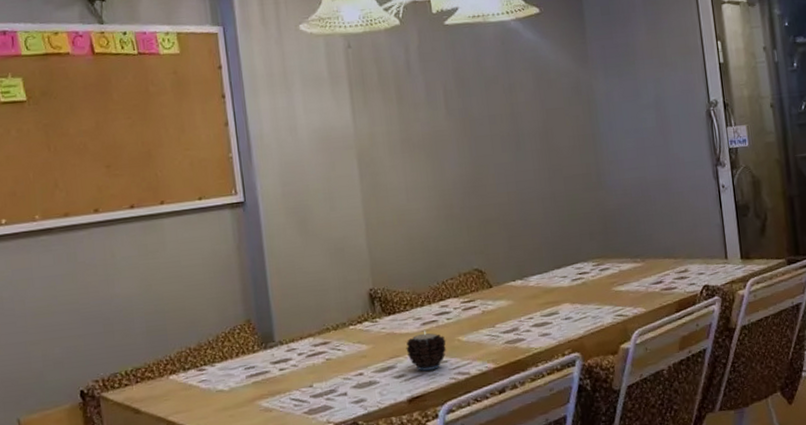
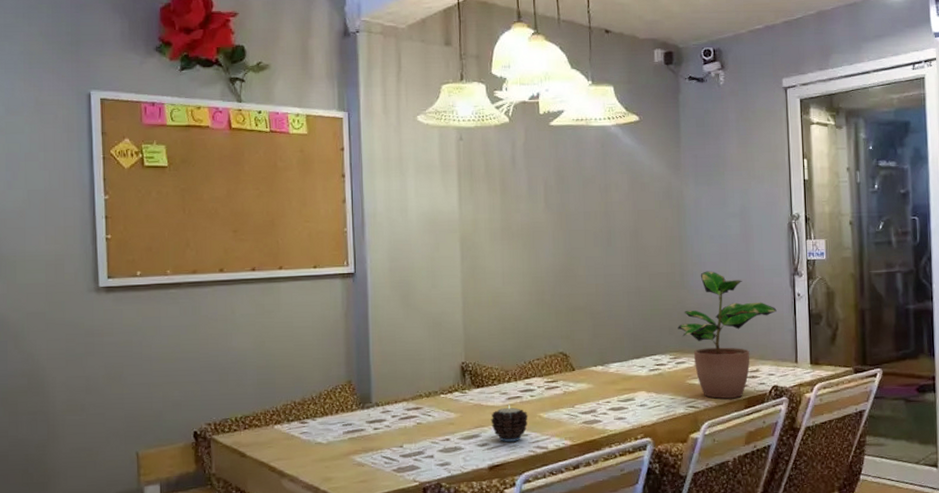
potted plant: none [598,168,702,305] -> present [678,271,777,399]

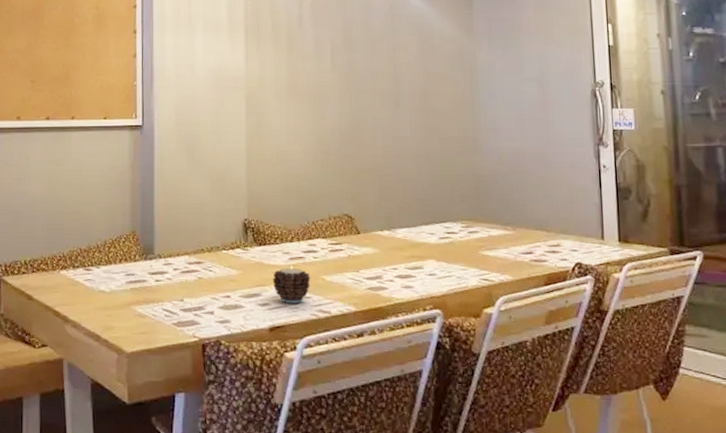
potted plant: present [678,271,777,399] -> none [470,137,580,273]

